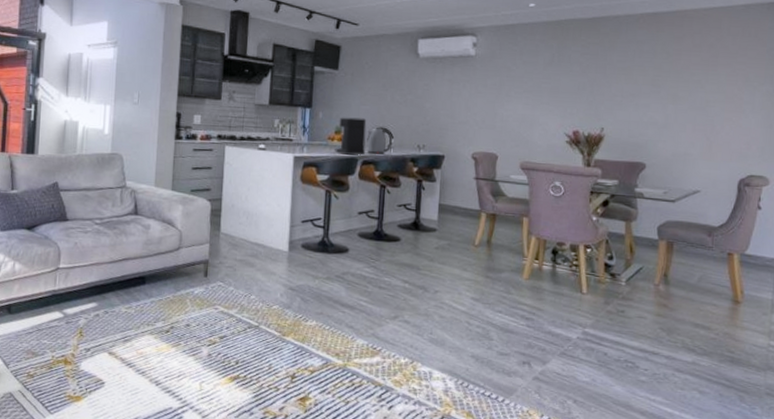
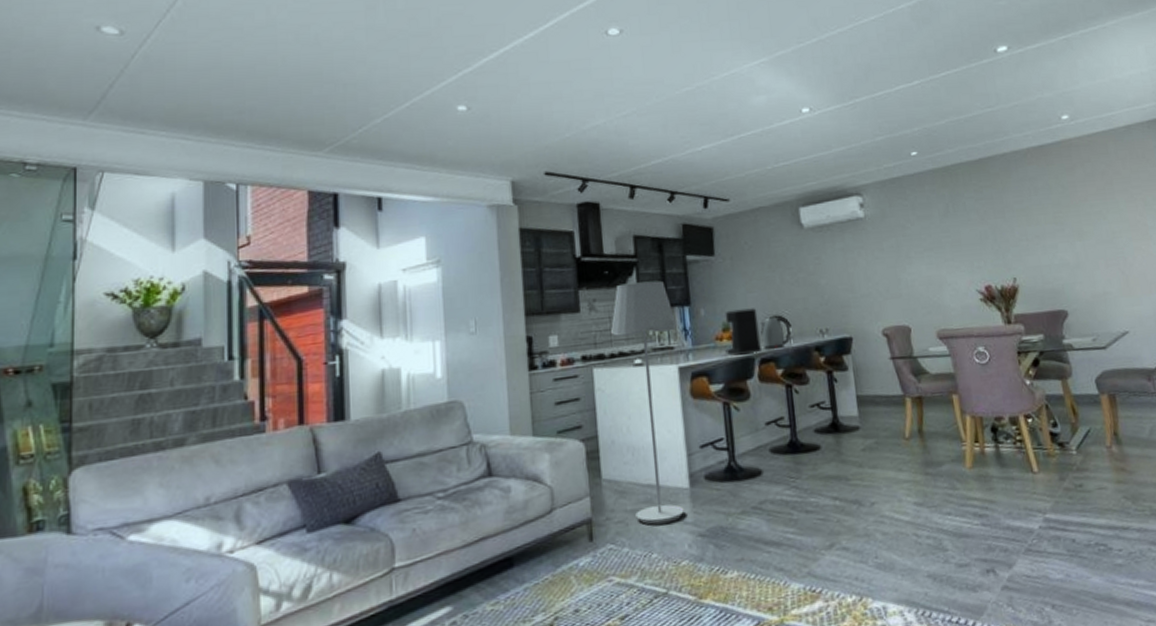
floor lamp: none [242,82,299,275] -> present [611,280,684,525]

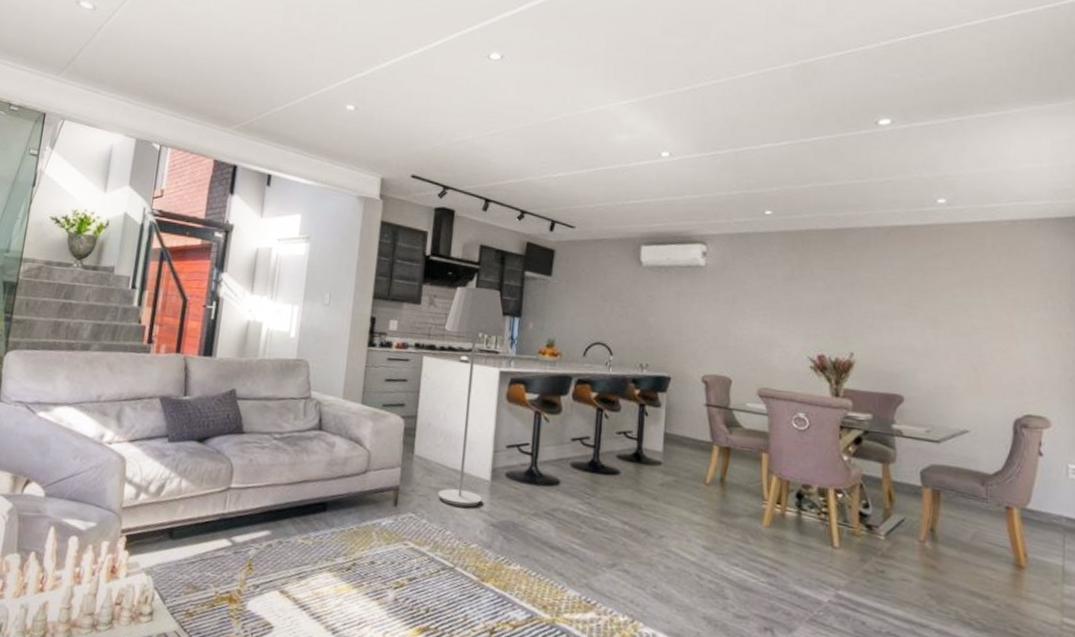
coffee maker: present [725,308,763,355] -> none [546,329,583,373]
kettle: present [760,316,791,349] -> none [583,342,611,373]

